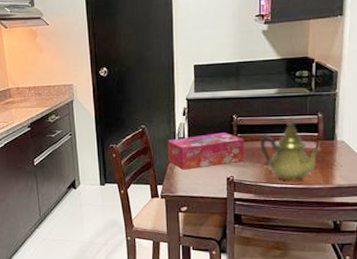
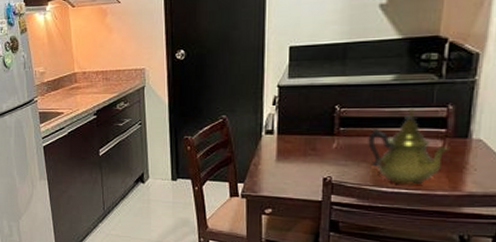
tissue box: present [167,132,244,170] -> none [252,125,348,167]

